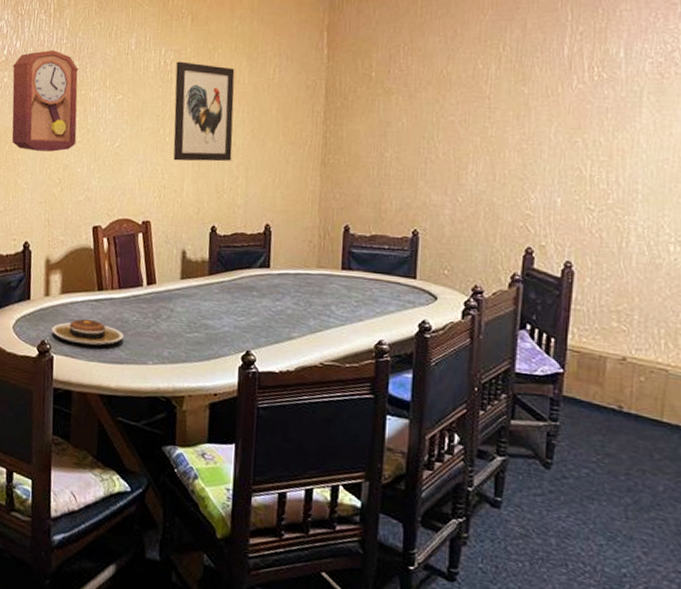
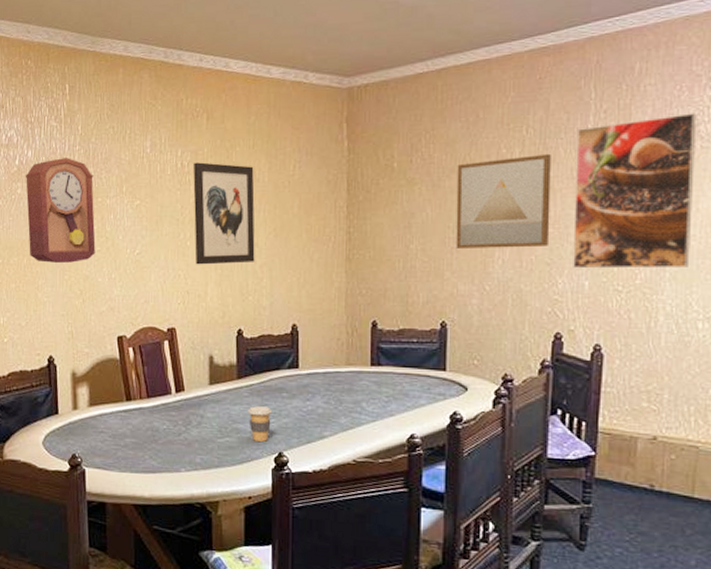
plate: present [52,319,124,346] -> none [82,430,155,456]
coffee cup: none [217,303,242,339] -> present [247,406,273,442]
wall art: none [430,71,527,162] -> present [456,153,551,248]
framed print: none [546,39,672,190] -> present [573,113,697,269]

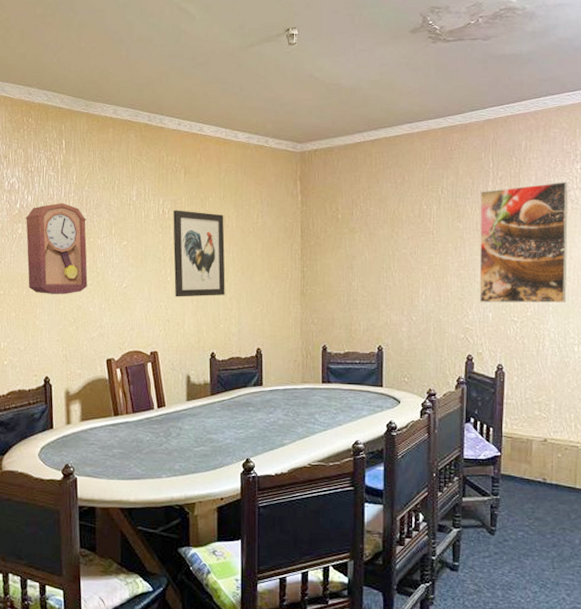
coffee cup: present [247,406,273,442] -> none [219,419,241,449]
wall art: present [456,153,551,248] -> none [388,210,461,286]

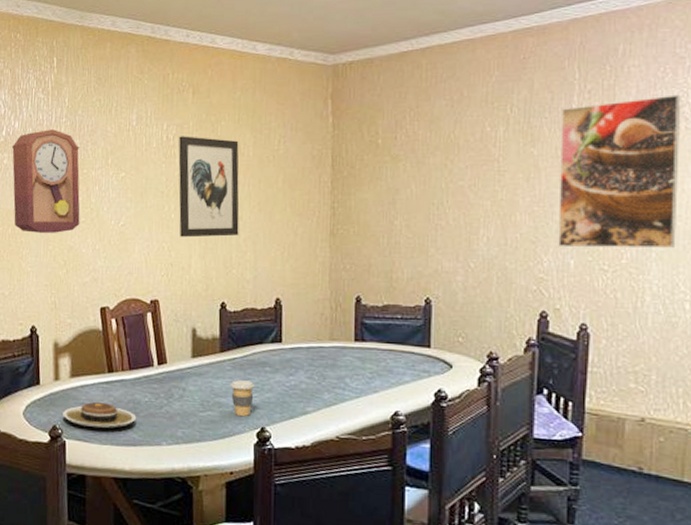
plate: none [74,442,140,465] -> present [63,402,137,428]
coffee cup: none [219,419,241,449] -> present [230,380,256,416]

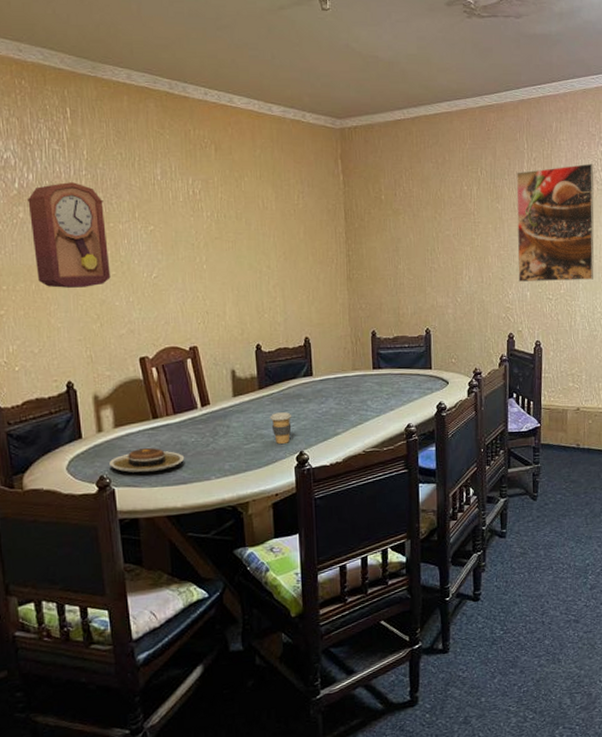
wall art: present [178,136,239,238] -> none [205,190,268,287]

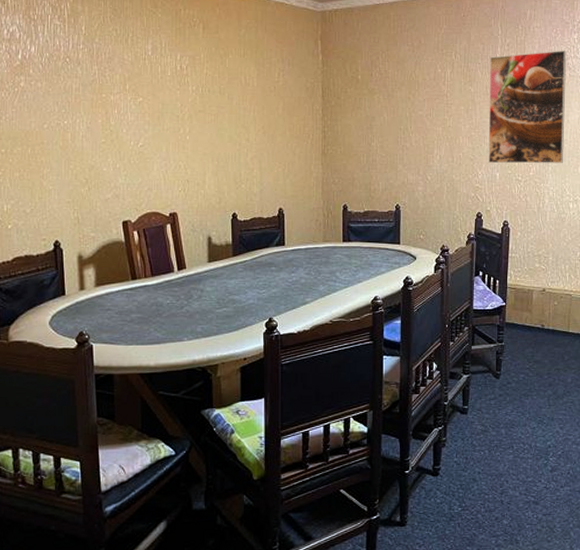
pendulum clock: present [26,182,111,288] -> none [28,55,100,153]
plate: present [109,448,185,473] -> none [89,308,160,330]
coffee cup: present [270,412,292,444] -> none [242,279,264,310]

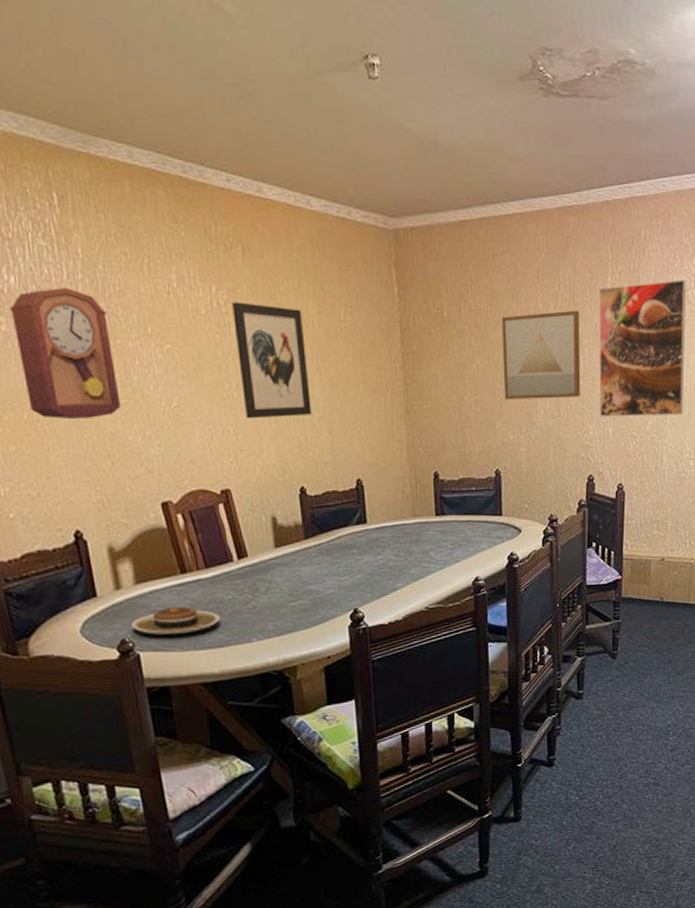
pendulum clock: none [28,55,100,153] -> present [9,288,121,419]
plate: none [89,308,160,330] -> present [131,607,221,635]
wall art: none [191,66,247,157] -> present [232,302,312,419]
wall art: none [406,74,472,147] -> present [501,310,581,399]

